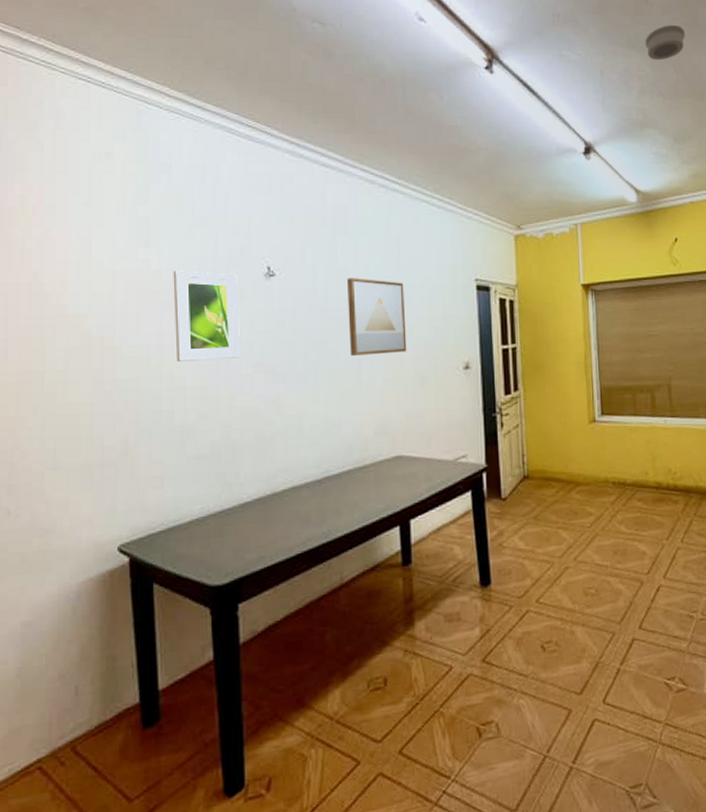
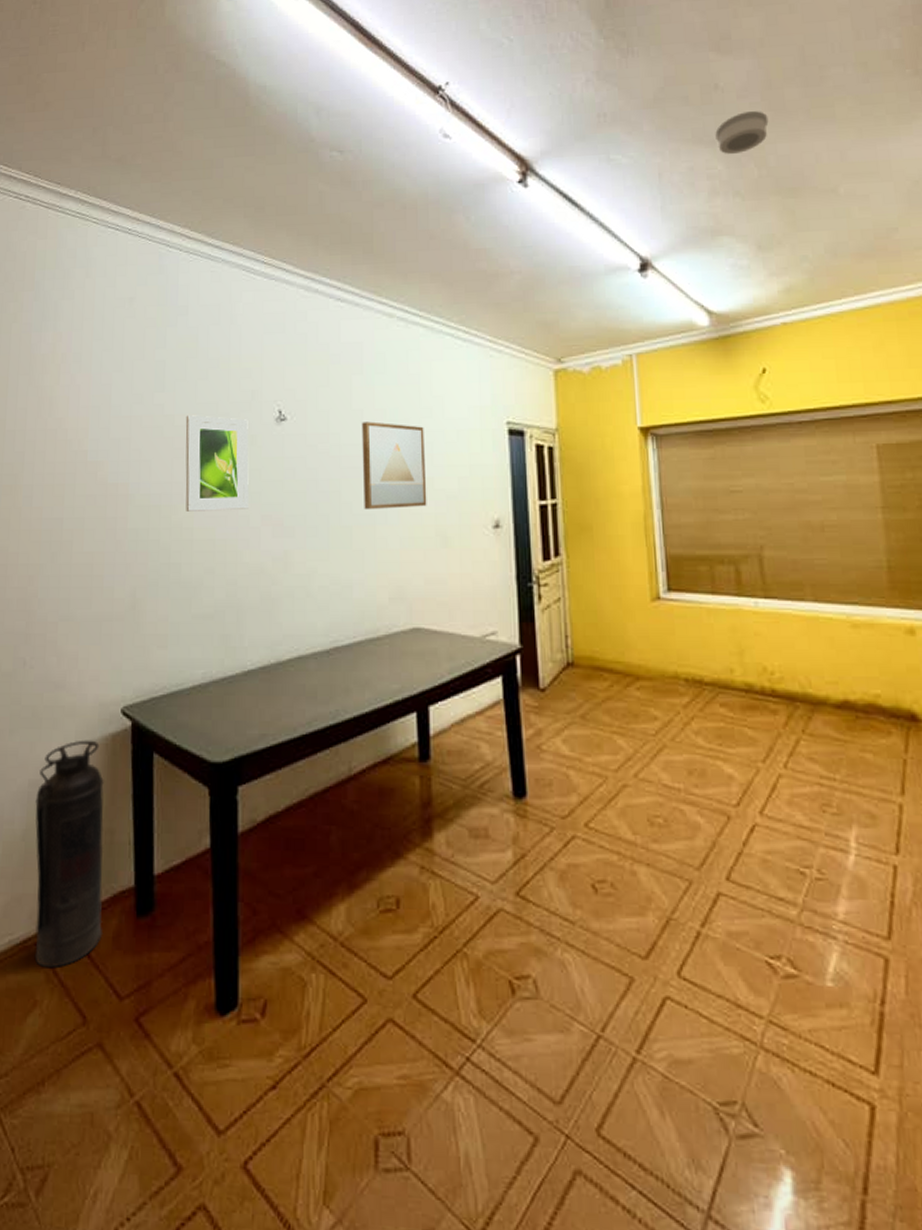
fire extinguisher: none [30,578,110,788] -> present [34,740,104,969]

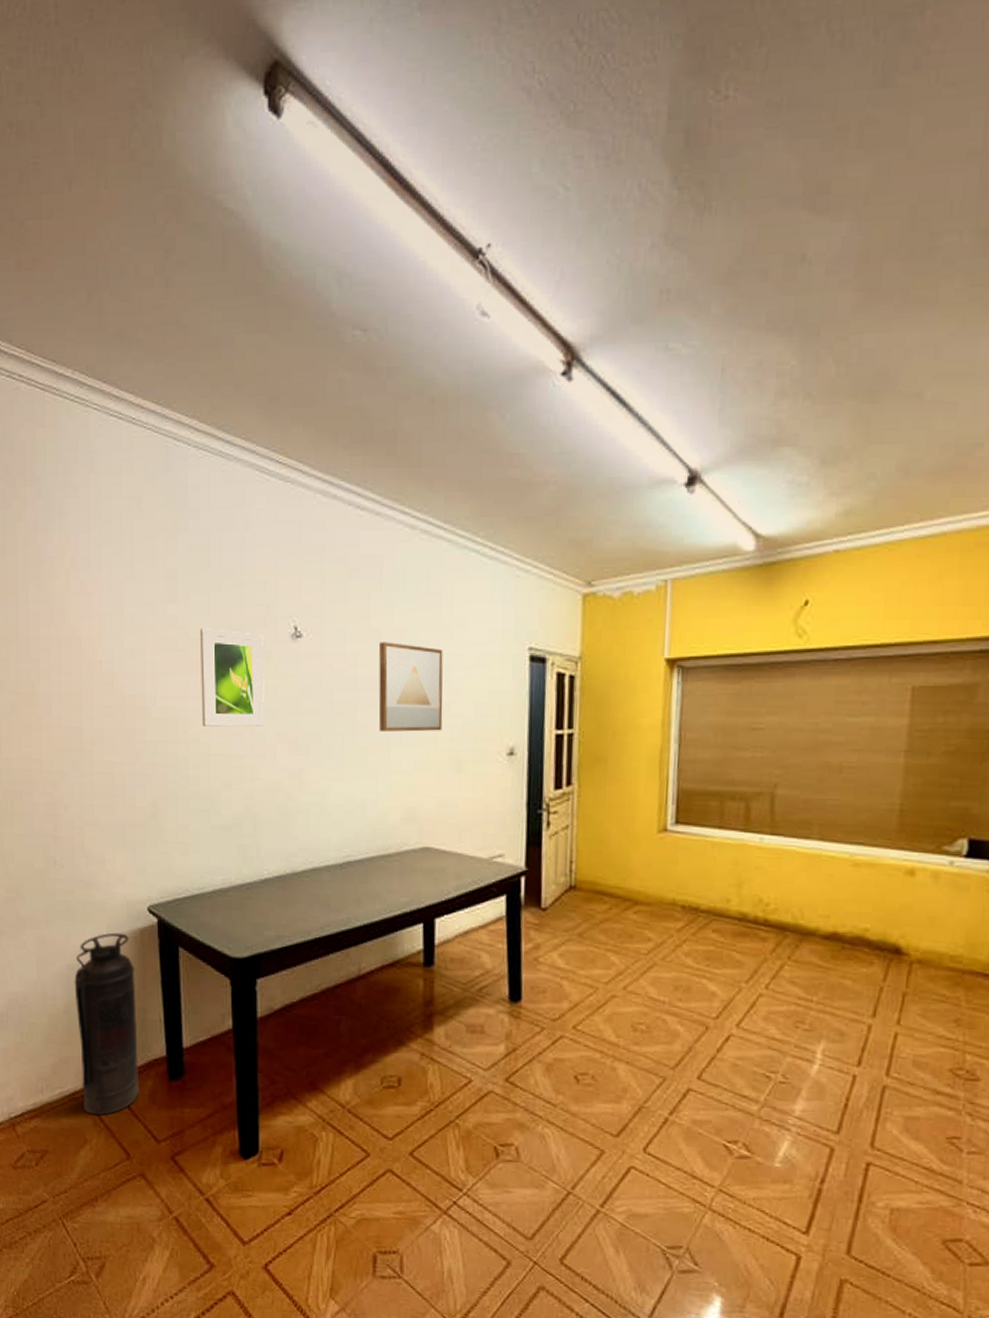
smoke detector: present [715,111,769,155] -> none [793,291,859,347]

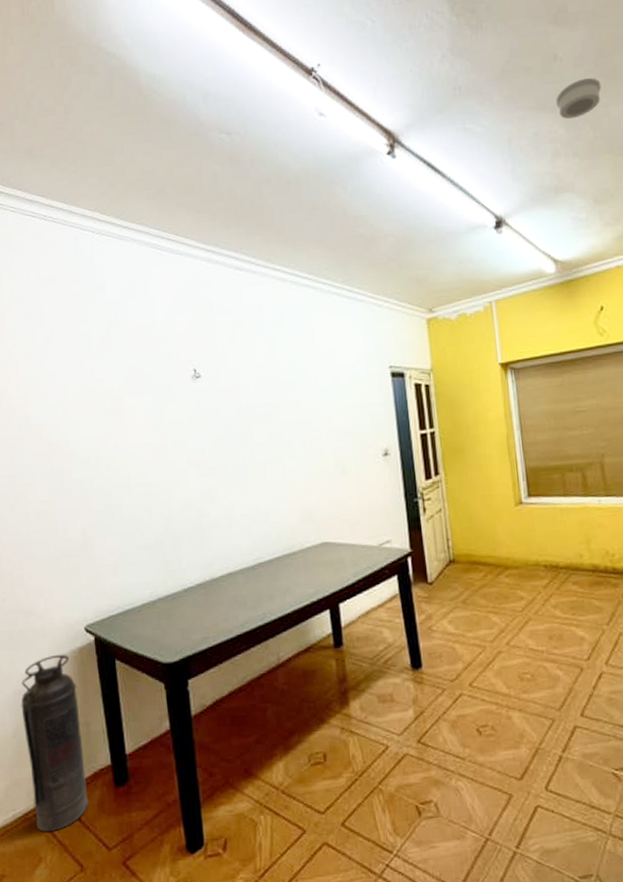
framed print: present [199,628,265,727] -> none [113,378,175,461]
wall art: present [378,642,443,732] -> none [266,373,327,448]
smoke detector: none [793,291,859,347] -> present [556,78,602,120]

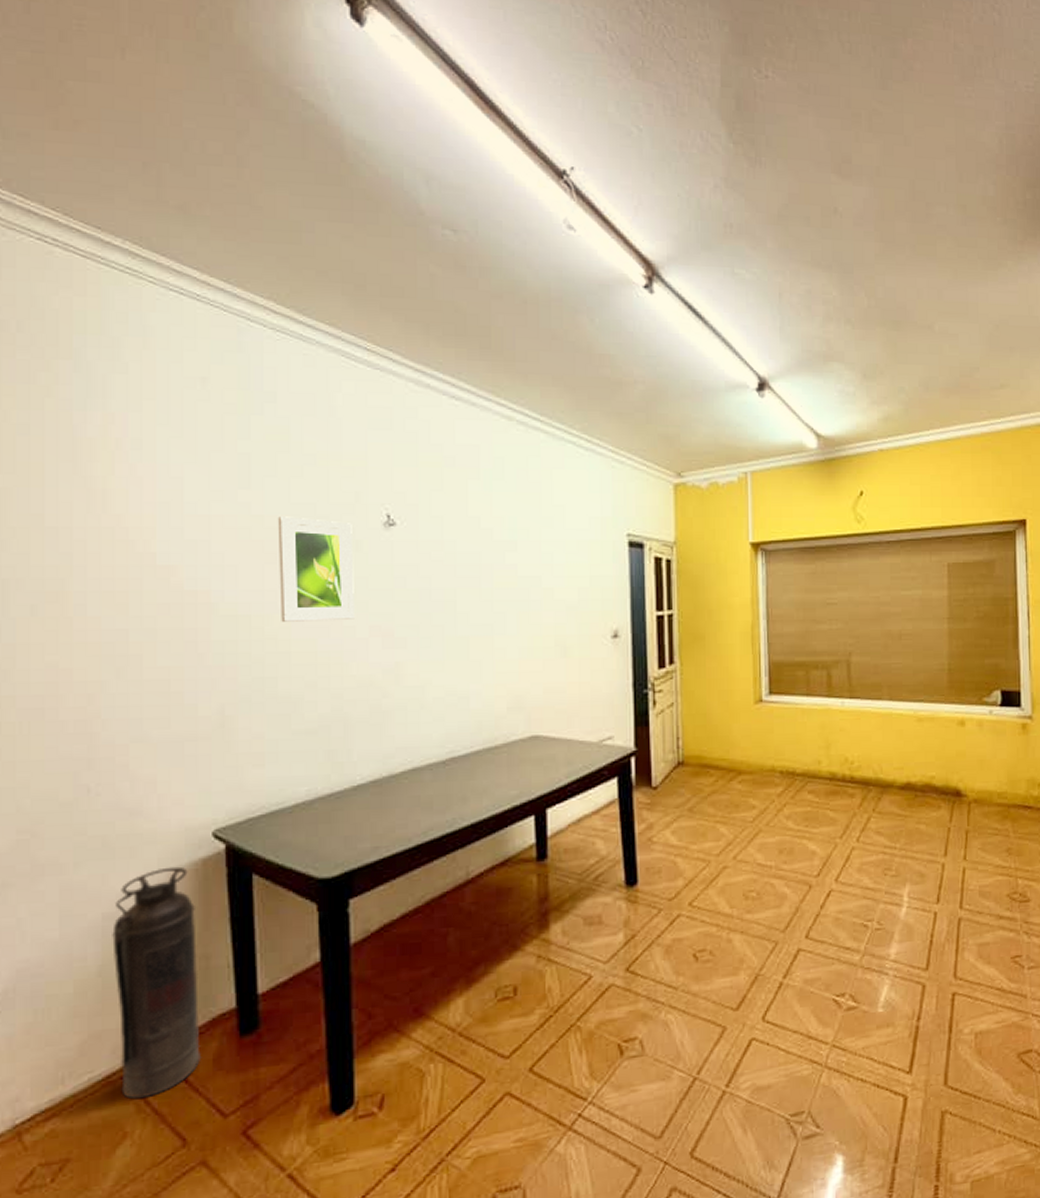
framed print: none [113,378,175,461] -> present [277,516,354,622]
smoke detector: present [556,78,602,120] -> none [832,240,880,282]

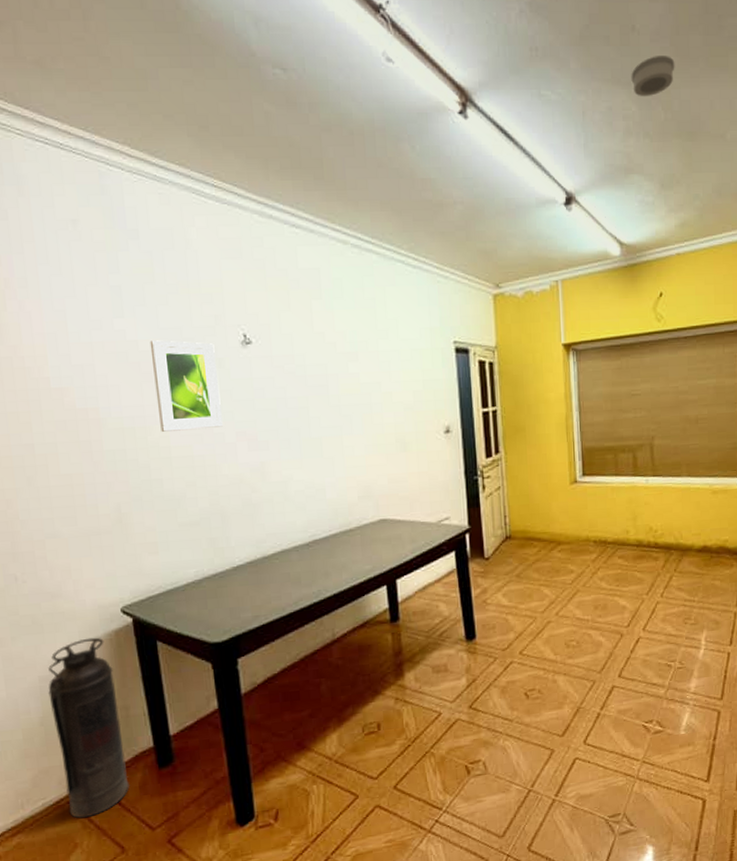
smoke detector: none [832,240,880,282] -> present [631,56,675,97]

